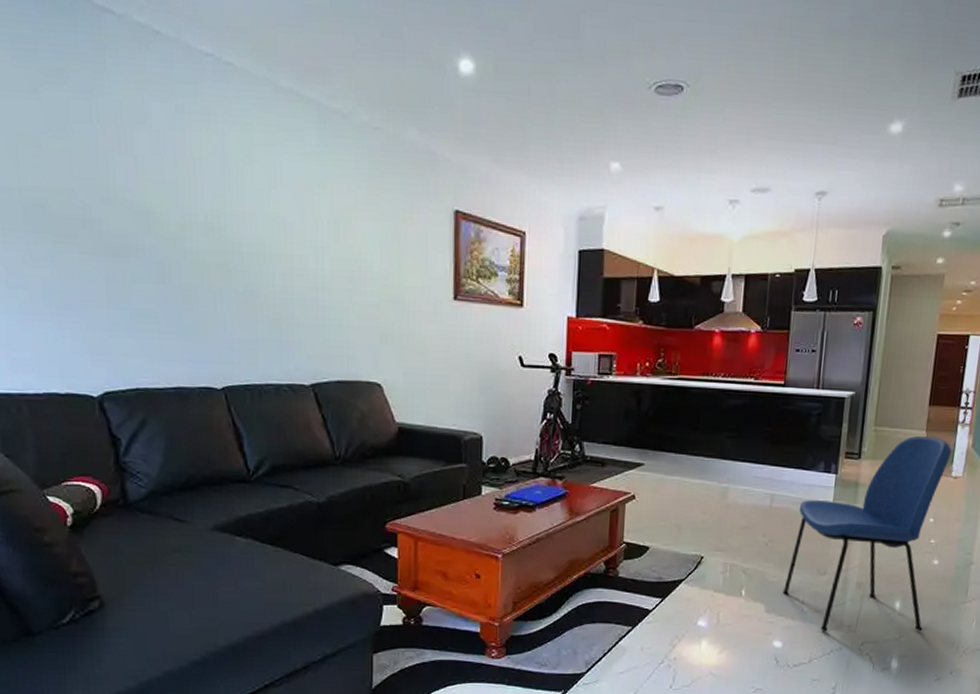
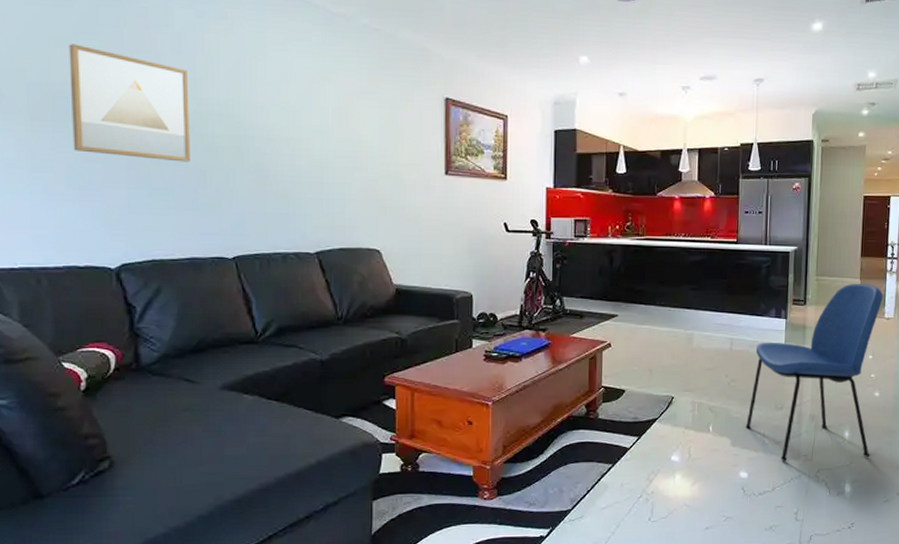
wall art: none [38,143,174,280] -> present [69,44,190,162]

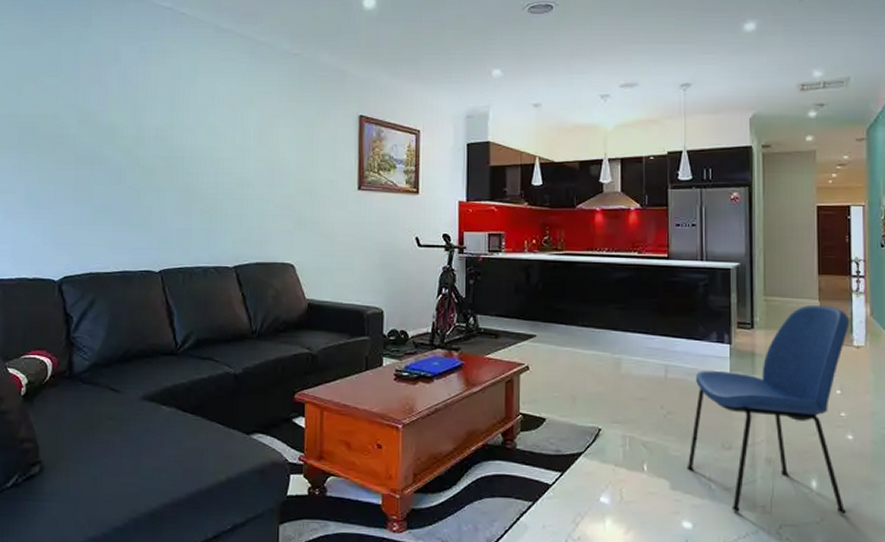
wall art: present [69,44,190,162] -> none [32,81,130,182]

